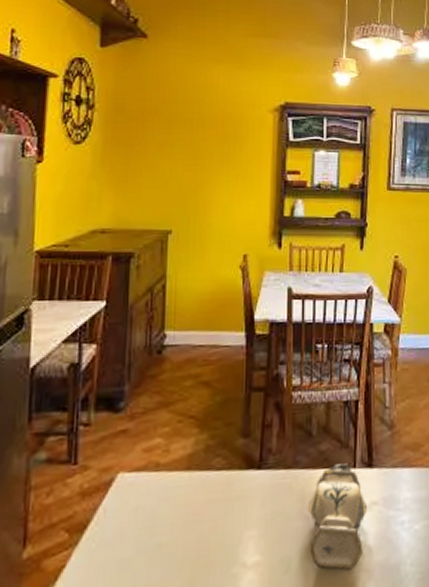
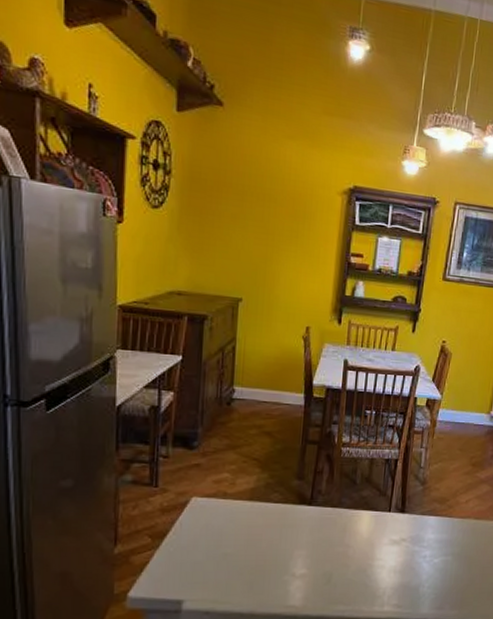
teapot: present [308,463,368,570] -> none [348,508,398,586]

